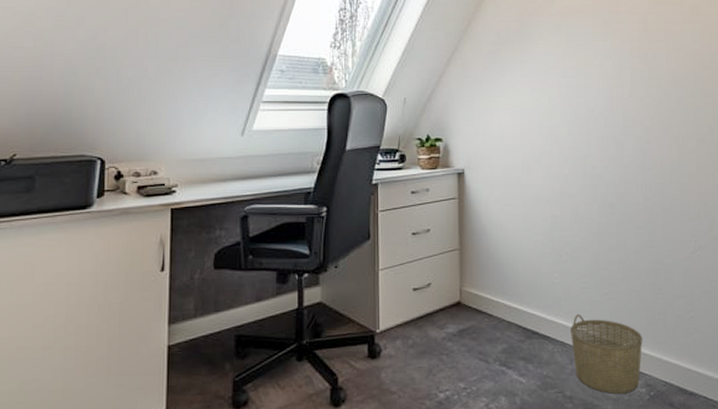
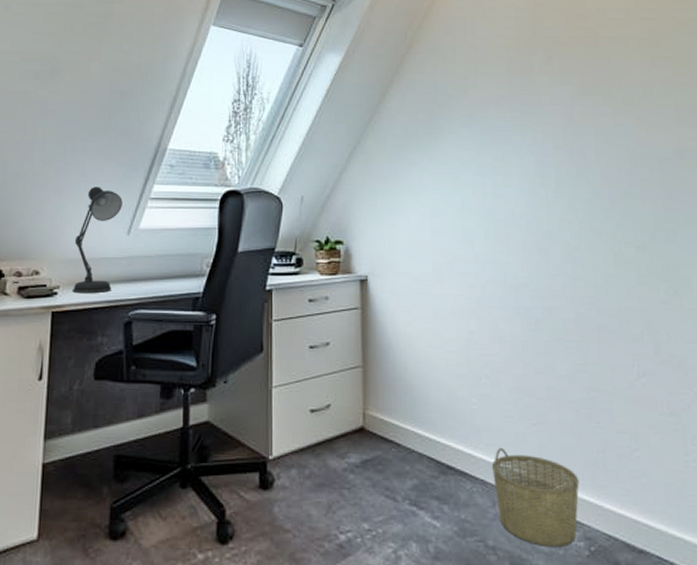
desk lamp: none [190,91,236,191] -> present [73,187,123,294]

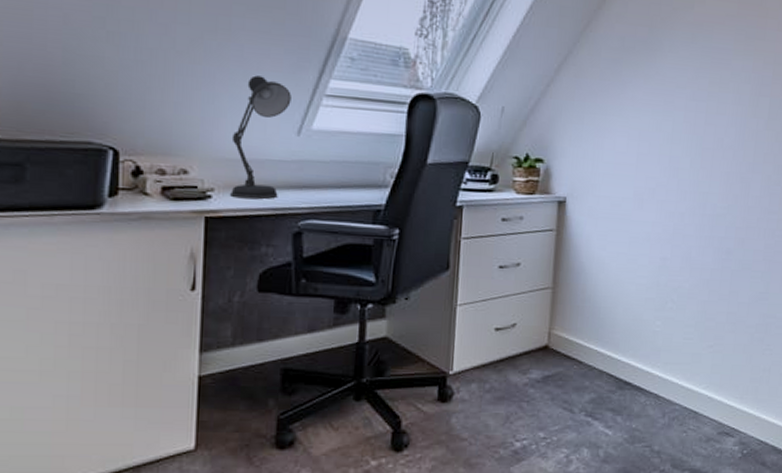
basket: present [492,447,579,547] -> none [666,365,743,450]

